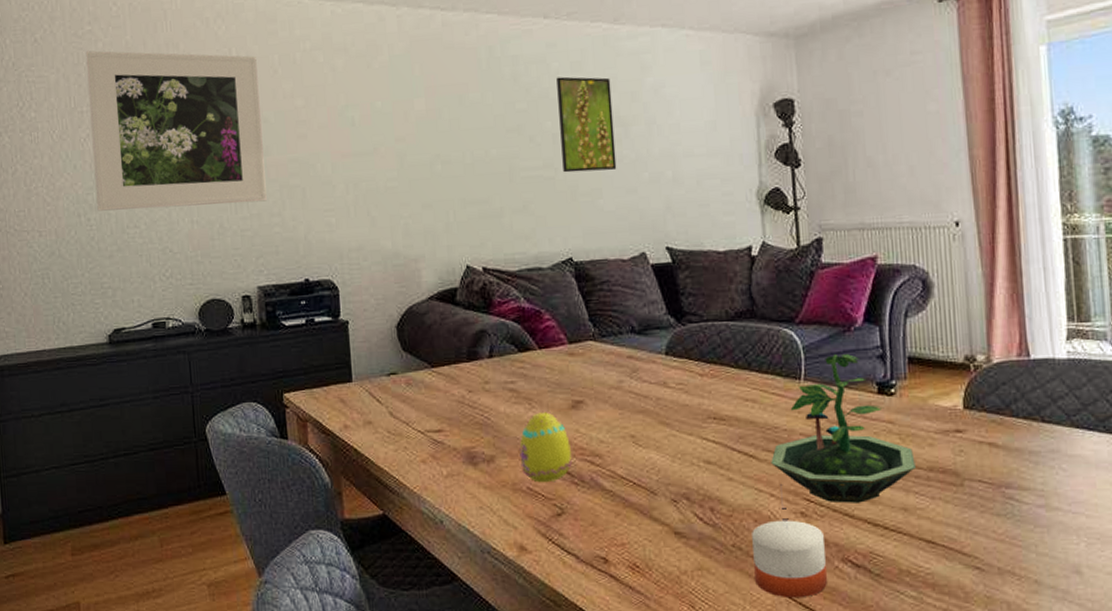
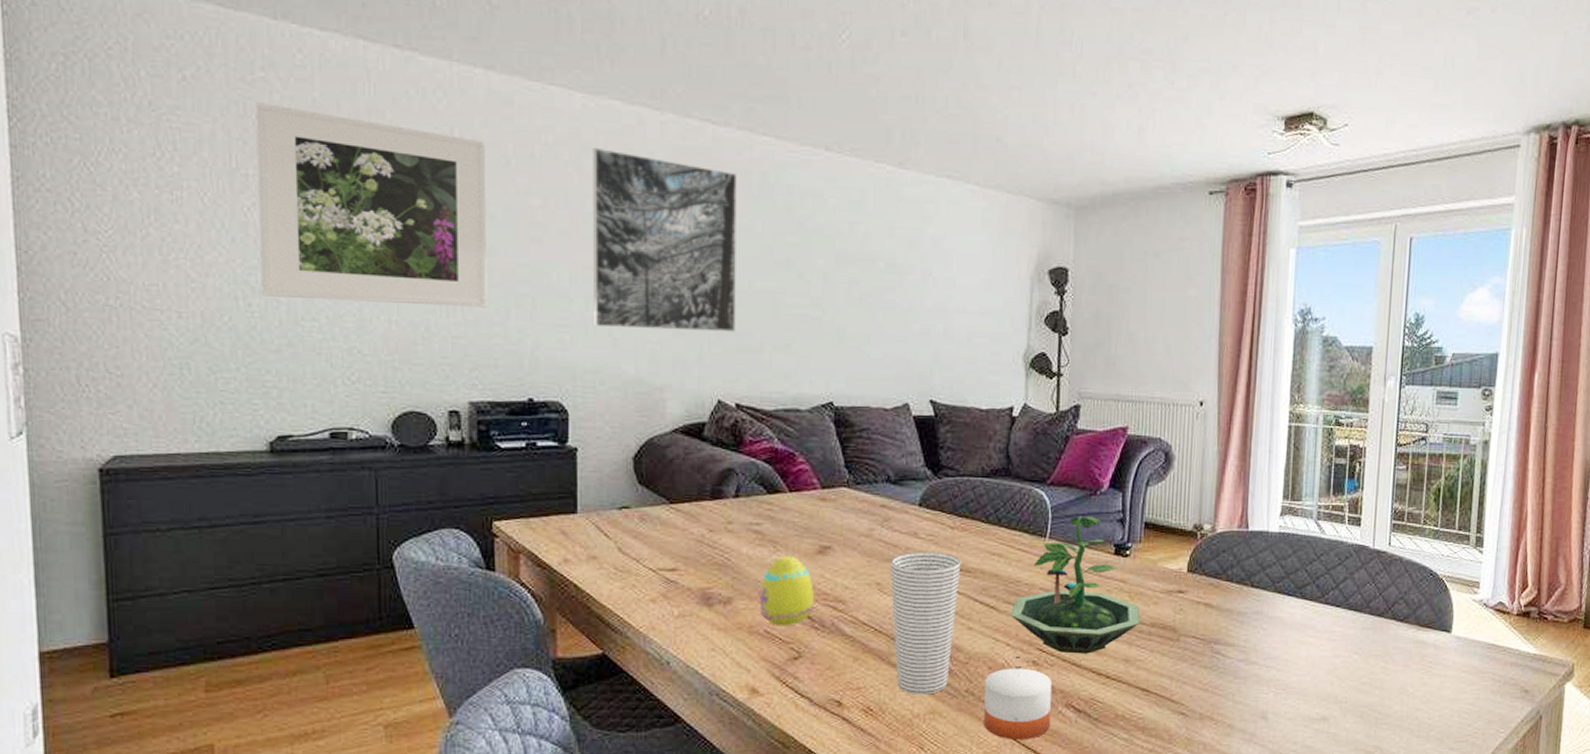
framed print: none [343,47,477,209] -> present [593,148,737,332]
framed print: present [556,76,617,173] -> none [832,214,890,317]
cup: none [642,400,715,550] -> present [890,551,962,695]

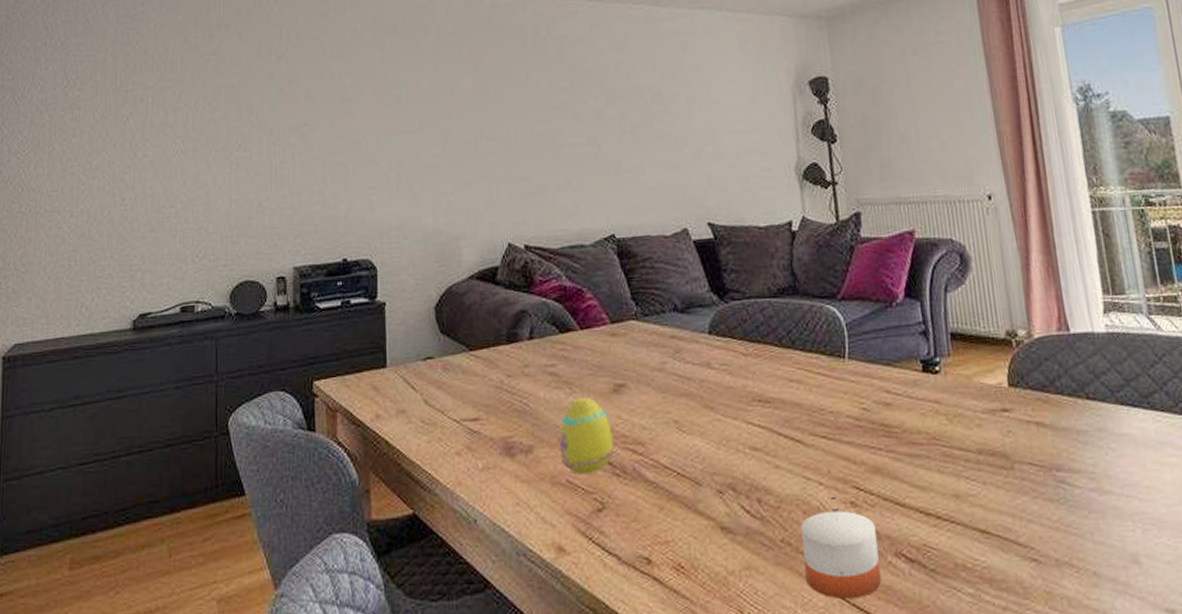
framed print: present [255,102,487,308] -> none [134,30,309,190]
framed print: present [593,148,737,332] -> none [392,27,520,186]
cup: present [890,551,962,695] -> none [685,382,761,548]
terrarium: present [1010,516,1140,654] -> none [818,331,965,491]

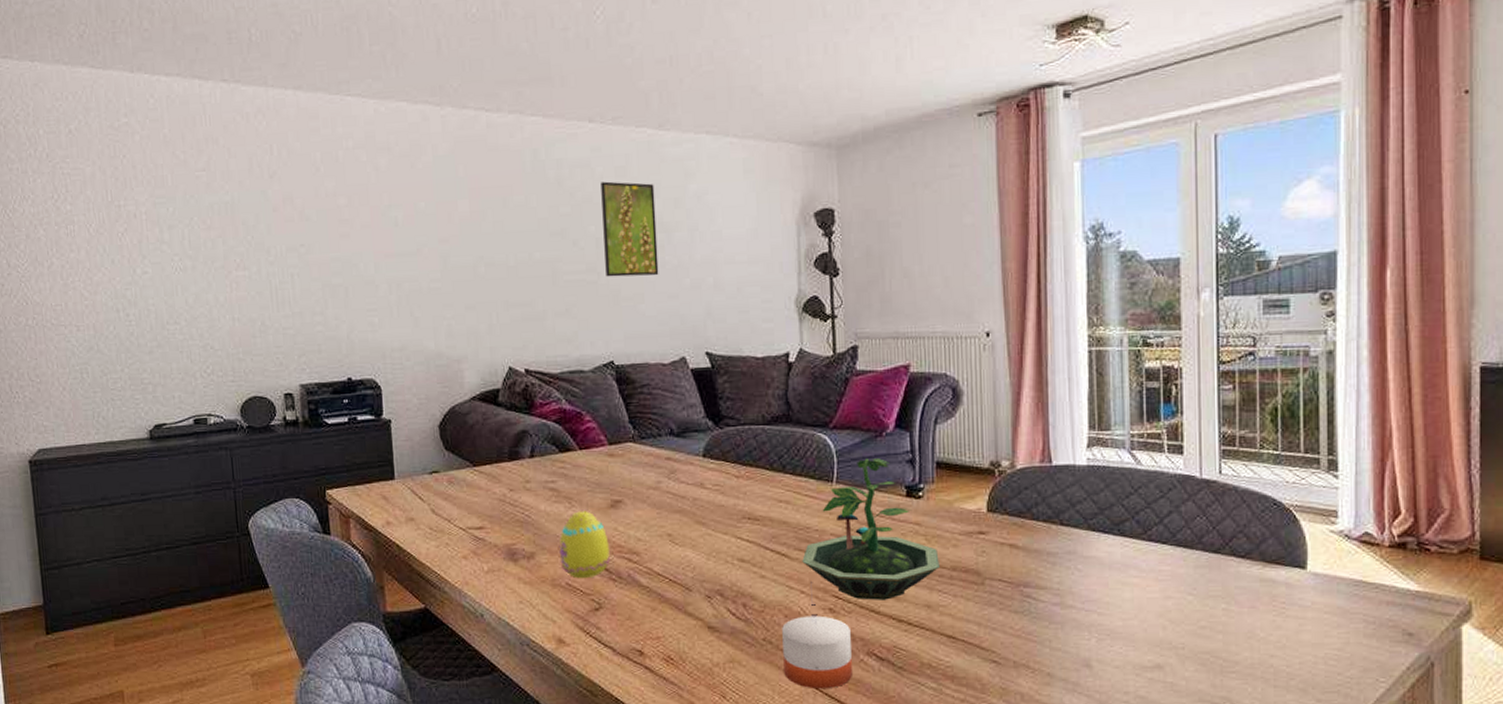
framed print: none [600,55,659,149] -> present [601,181,659,277]
terrarium: none [818,331,965,491] -> present [802,458,940,600]

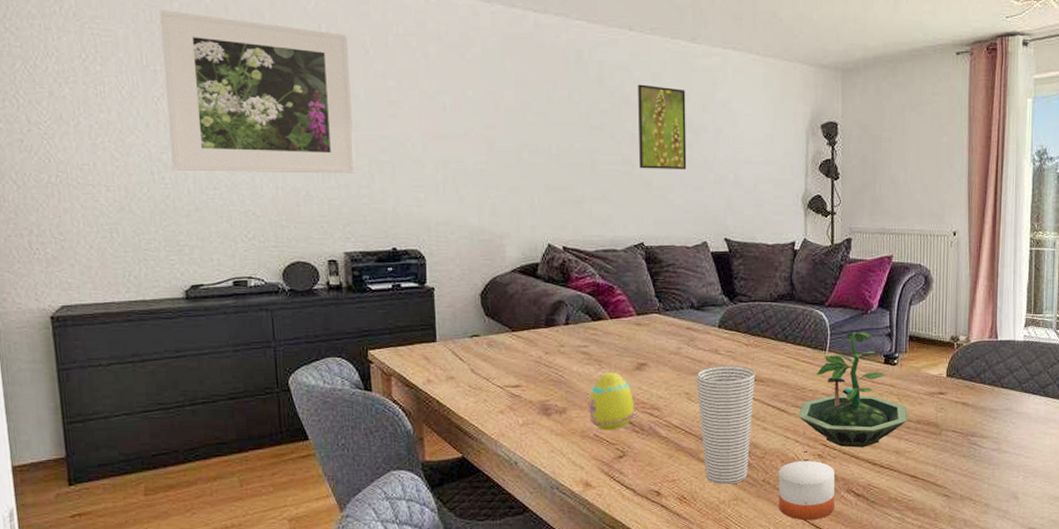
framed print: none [122,143,309,307] -> present [159,10,356,174]
cup: none [679,501,749,644] -> present [696,365,756,485]

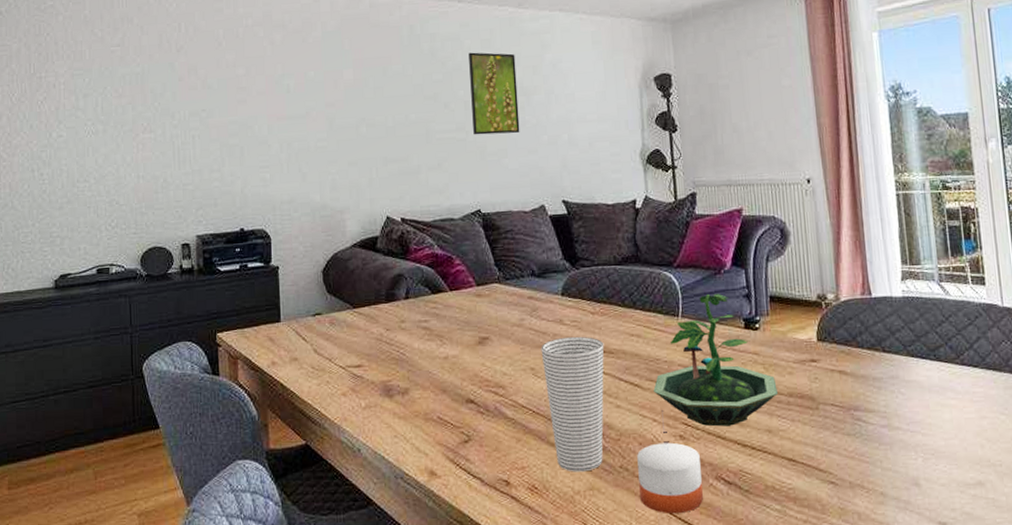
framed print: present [159,10,356,174] -> none [47,23,208,167]
egg: present [589,371,634,431] -> none [431,347,478,413]

